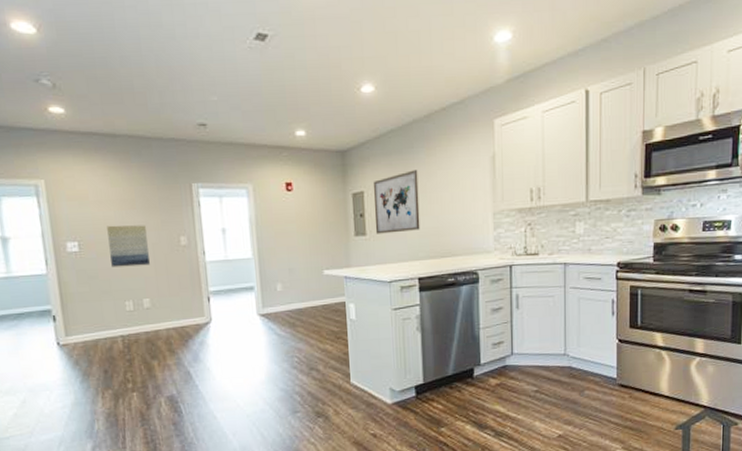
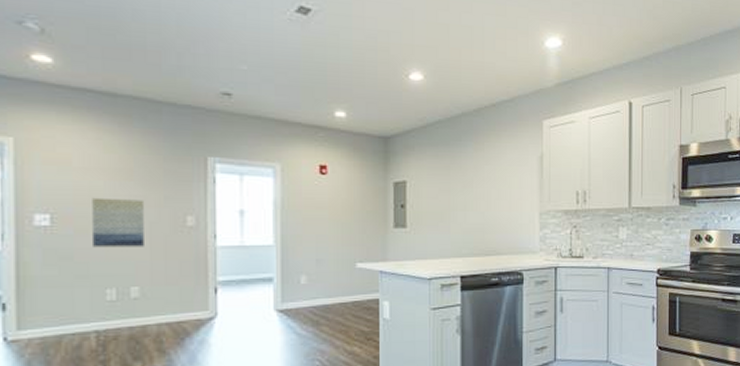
wall art: present [373,170,420,234] -> none [416,163,465,227]

